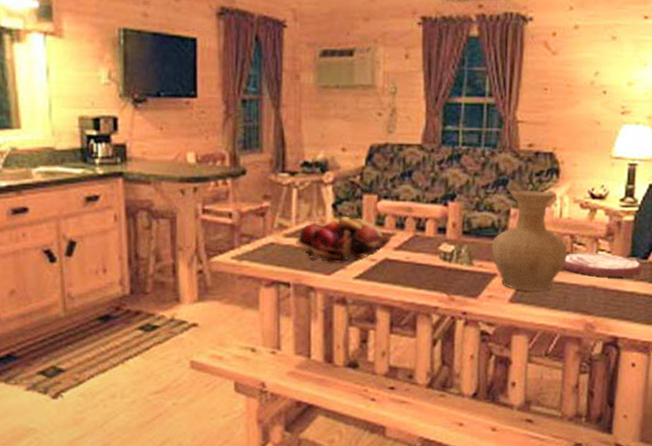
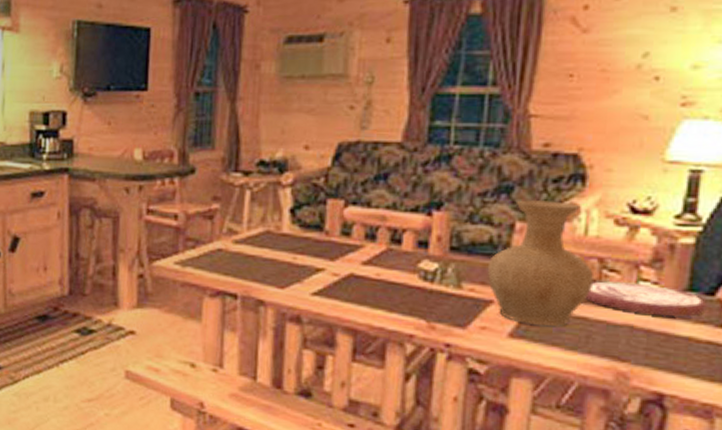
fruit basket: present [296,216,392,263] -> none [246,222,359,276]

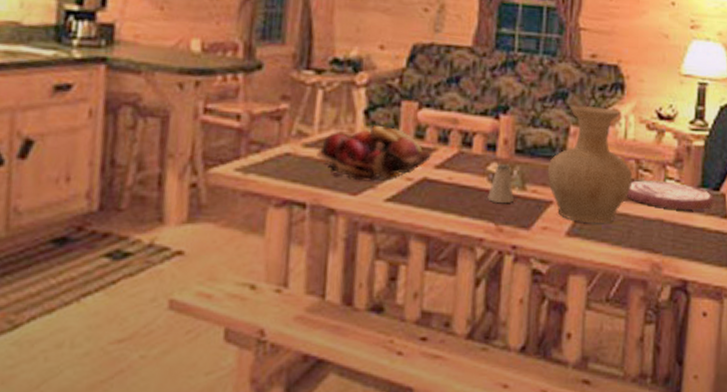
fruit basket: none [246,222,359,276] -> present [317,125,432,182]
saltshaker: none [418,261,448,301] -> present [487,164,514,204]

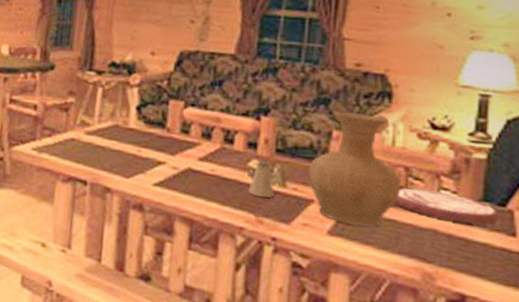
fruit basket: present [317,125,432,182] -> none [96,119,196,168]

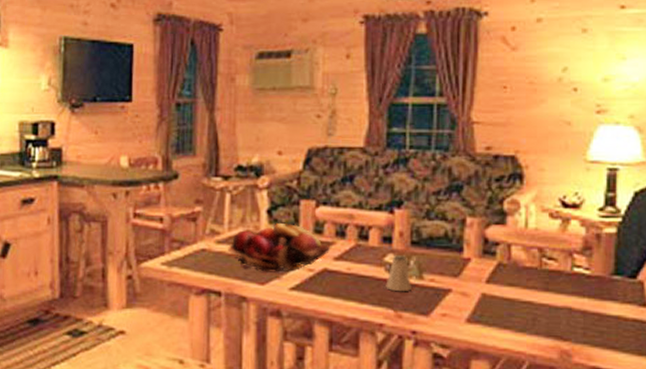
fruit basket: none [96,119,196,168] -> present [228,222,331,273]
vase: present [308,111,402,227] -> none [444,196,536,311]
plate: present [394,188,500,224] -> none [529,268,631,298]

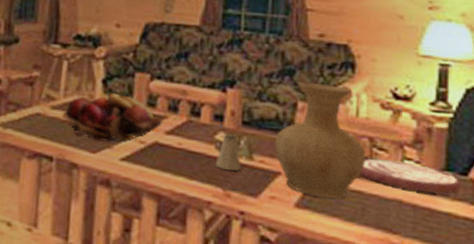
vase: none [444,196,536,311] -> present [274,82,366,199]
plate: none [529,268,631,298] -> present [359,158,462,194]

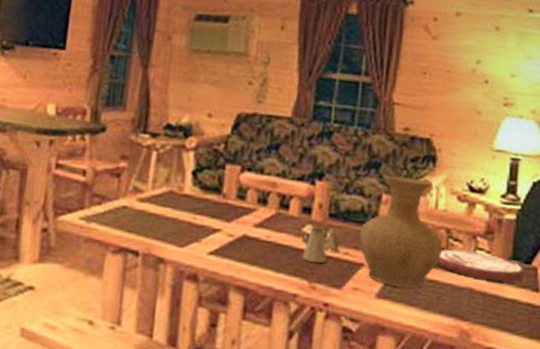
fruit basket: present [62,93,163,142] -> none [150,185,252,236]

